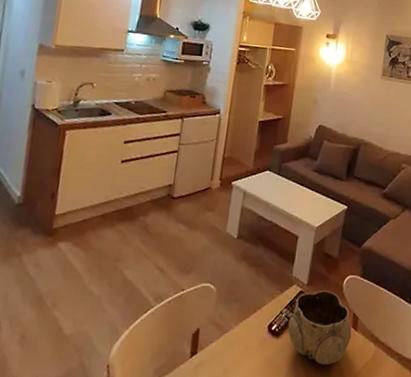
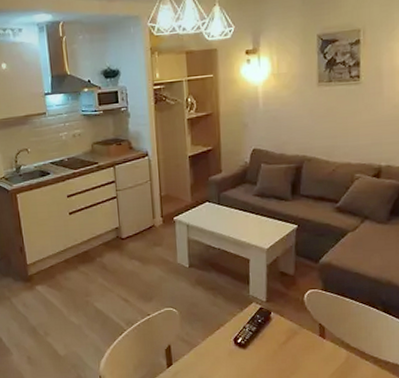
decorative bowl: present [288,290,352,366] -> none [253,305,320,370]

